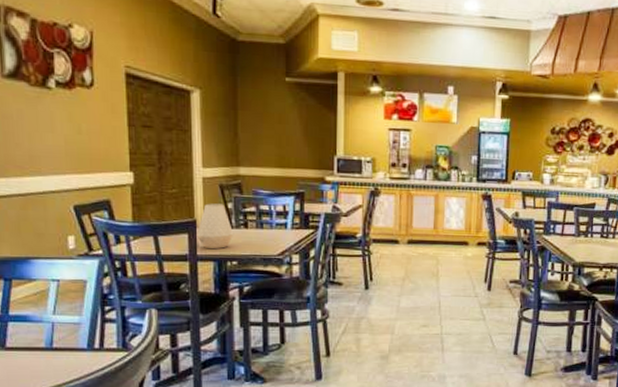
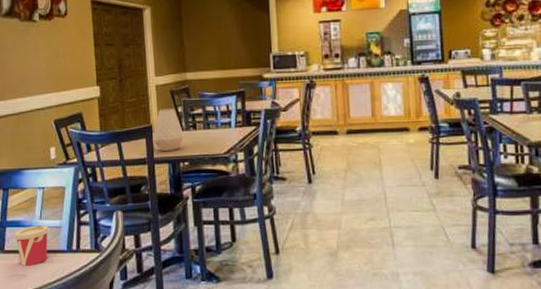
cup: none [18,321,67,364] -> present [14,225,50,266]

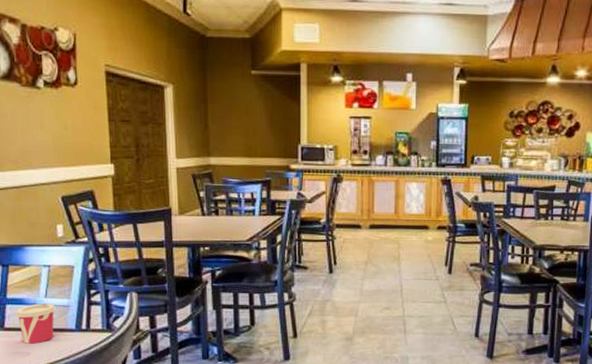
vase: present [153,108,185,152] -> none [172,192,206,236]

